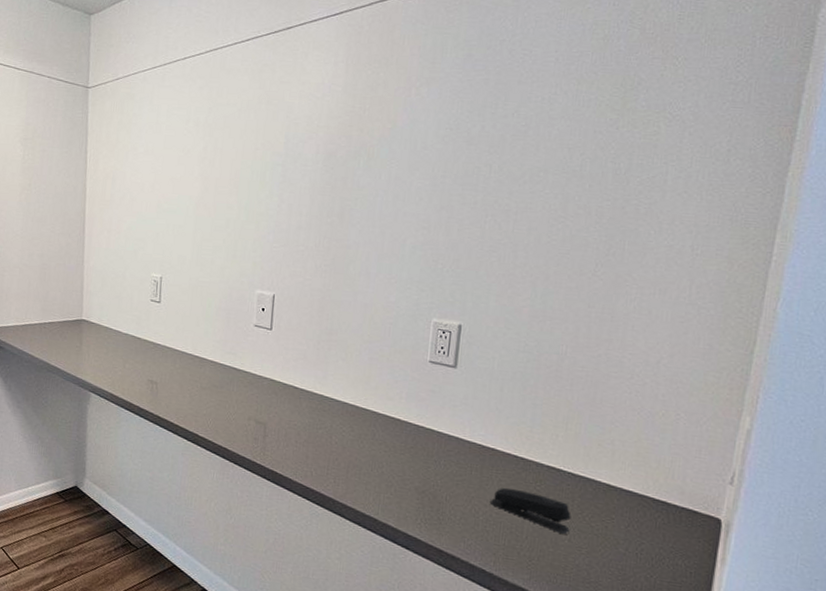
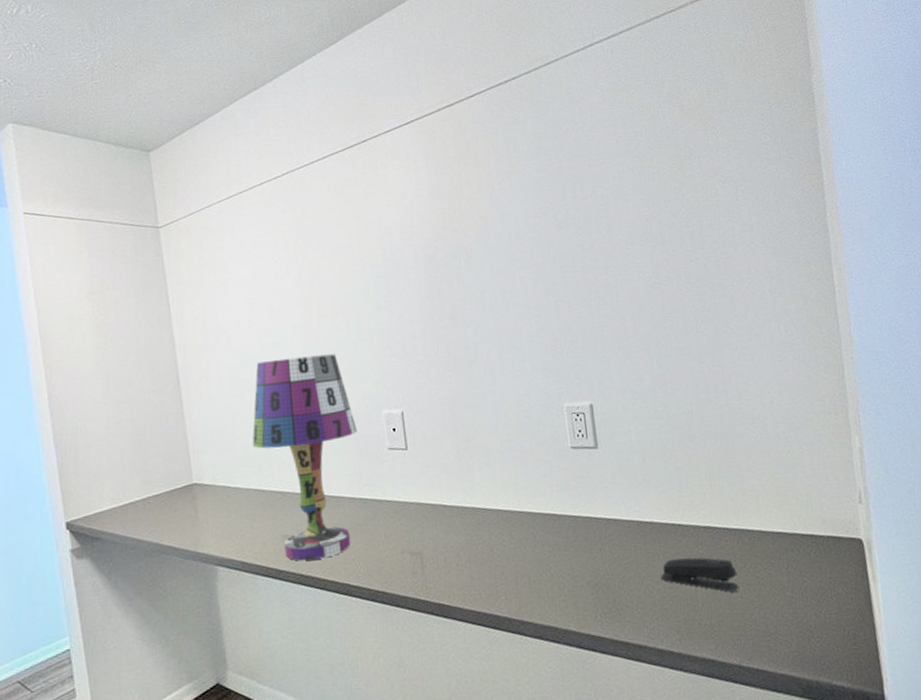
table lamp: none [136,225,230,408] -> present [252,354,357,561]

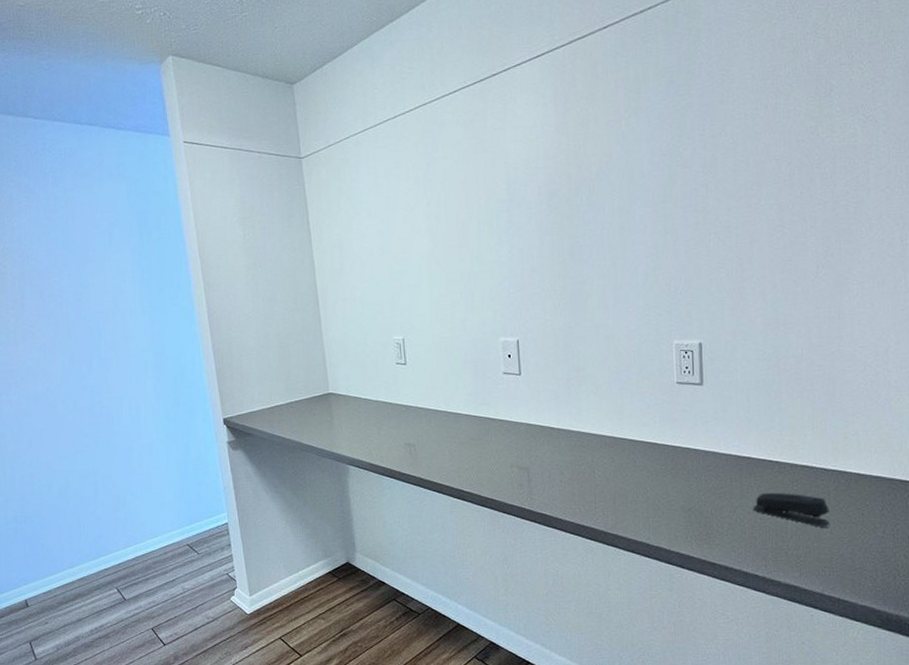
table lamp: present [252,354,357,561] -> none [381,283,475,467]

